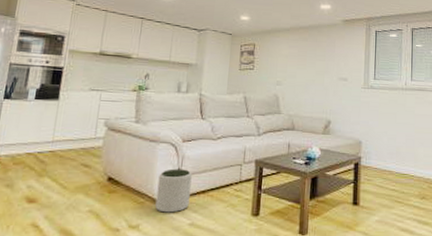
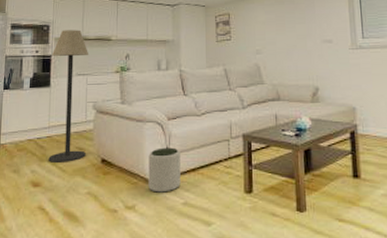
floor lamp: none [48,43,106,179] -> present [48,30,89,163]

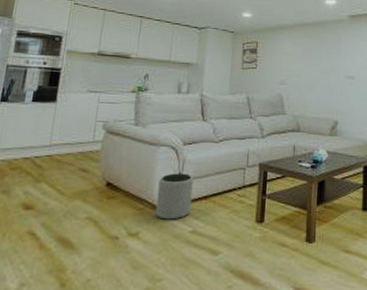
floor lamp: present [48,30,89,163] -> none [45,43,105,184]

